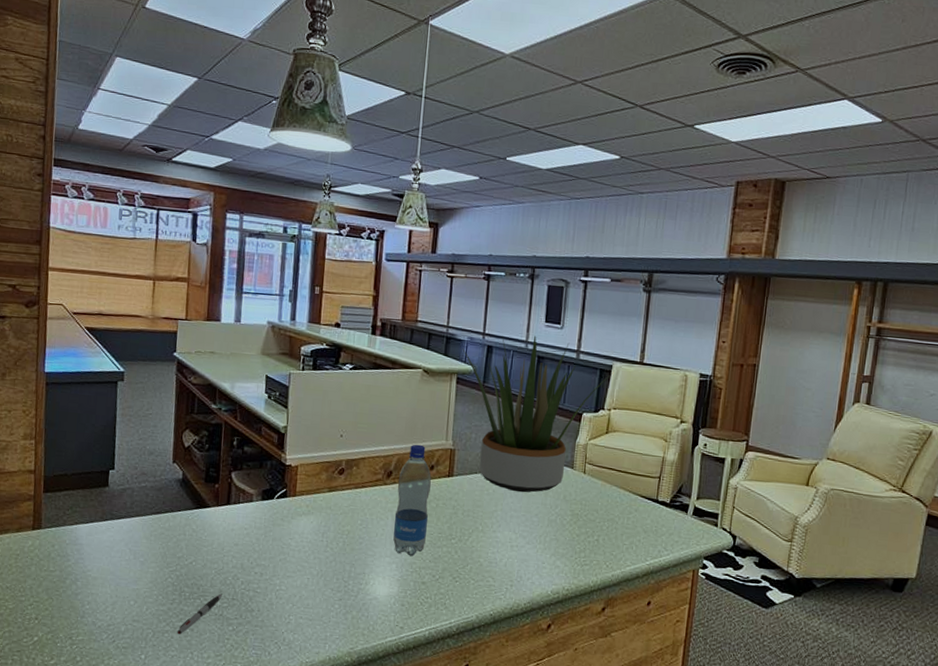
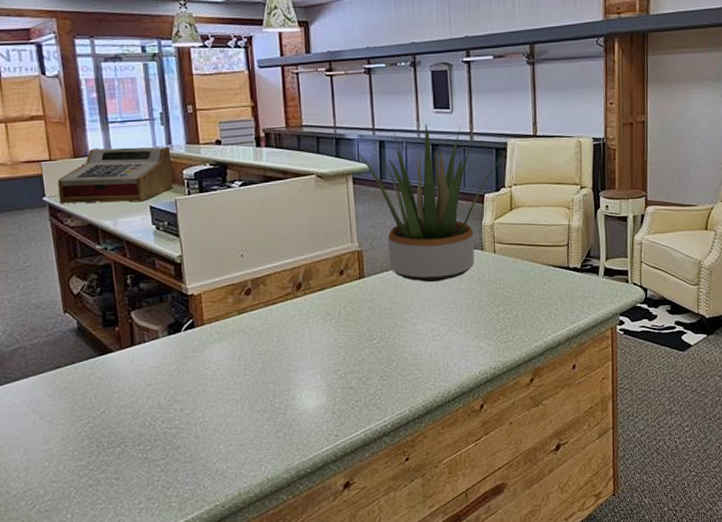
pen: present [177,593,222,635] -> none [101,437,144,487]
cash register: none [187,314,294,371] -> present [57,146,174,204]
bottle: present [393,444,432,557] -> none [308,251,347,364]

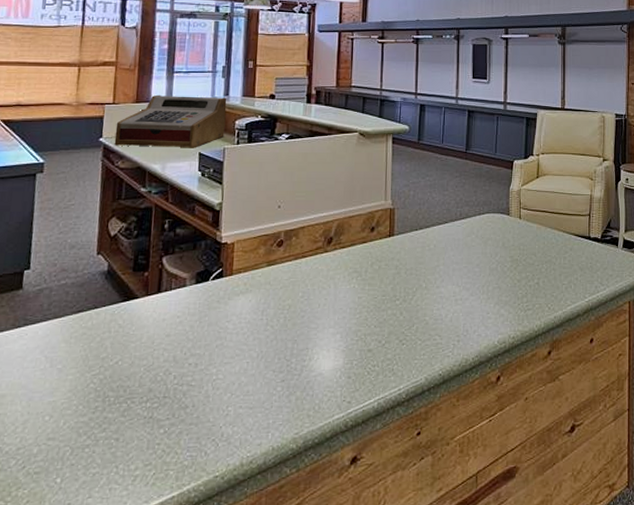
potted plant: present [354,124,509,283] -> none [396,92,538,245]

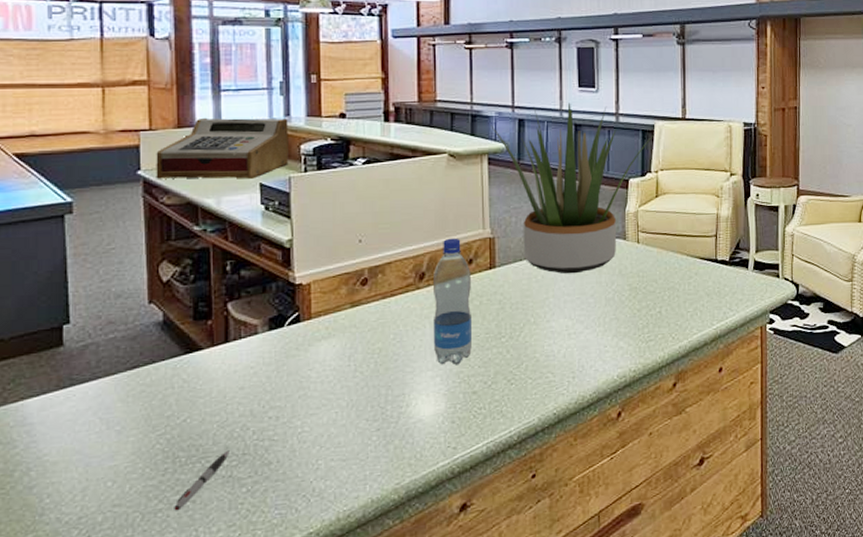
pen: none [99,393,152,448] -> present [174,450,229,511]
bottle: none [336,207,372,324] -> present [432,238,472,365]
potted plant: none [396,92,538,245] -> present [491,103,656,274]

